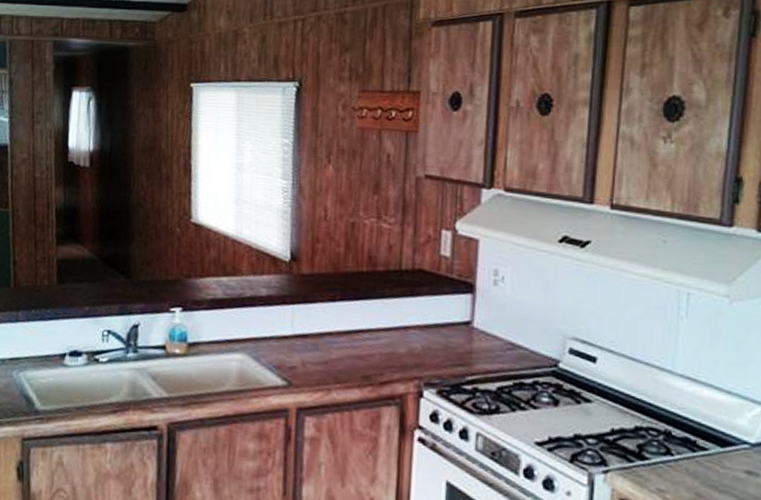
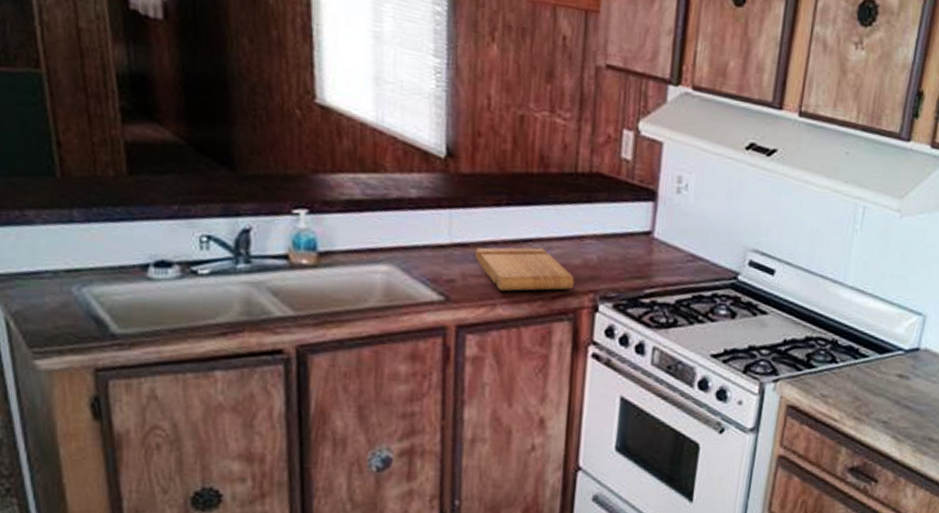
cutting board: none [313,337,400,378] -> present [475,247,574,292]

